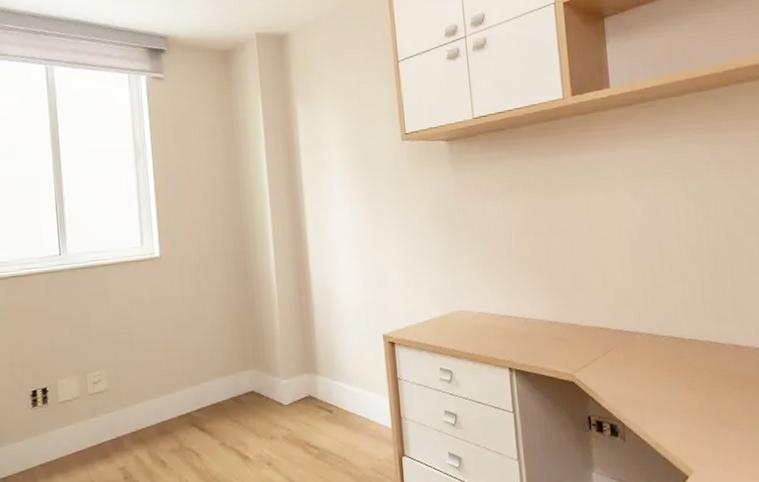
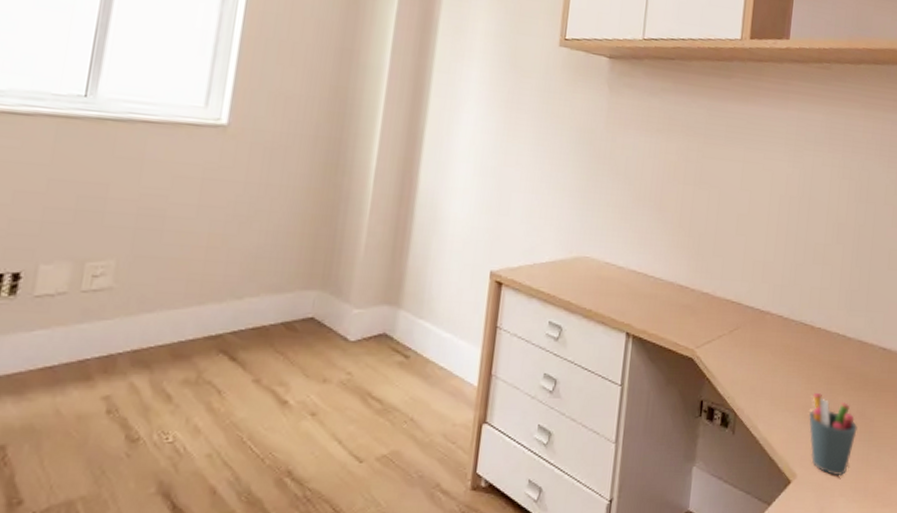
pen holder: none [695,397,747,468] -> present [809,393,858,477]

